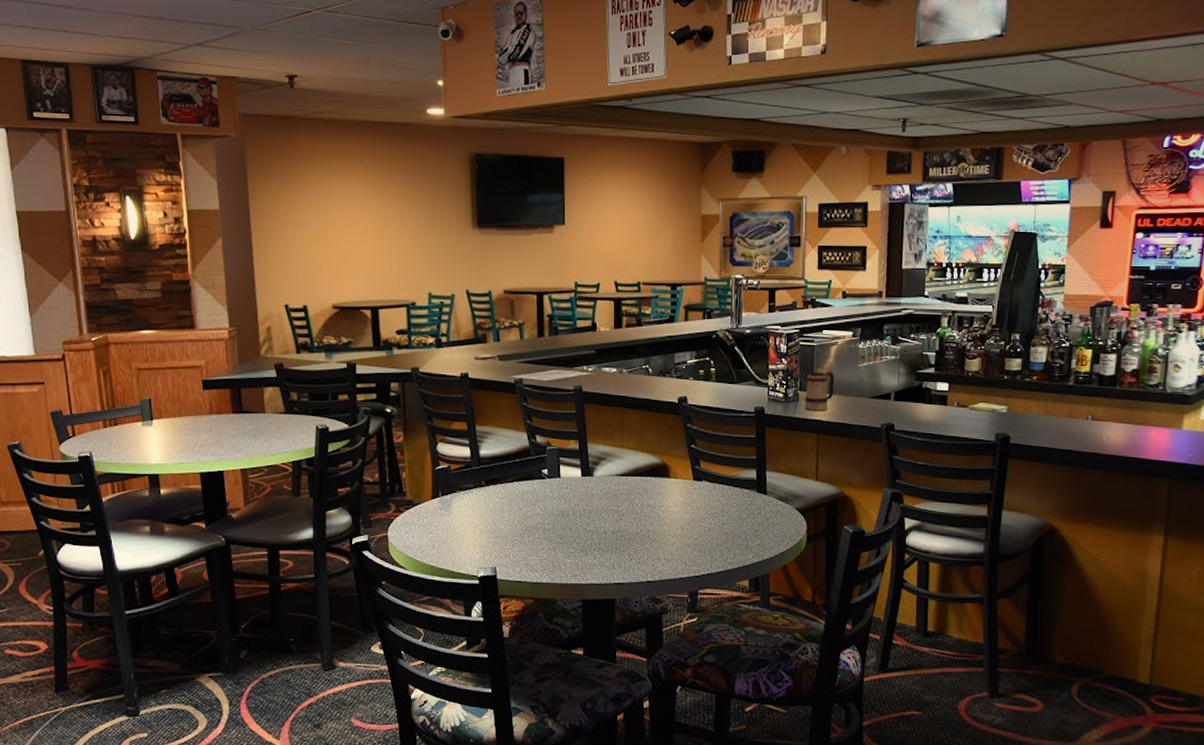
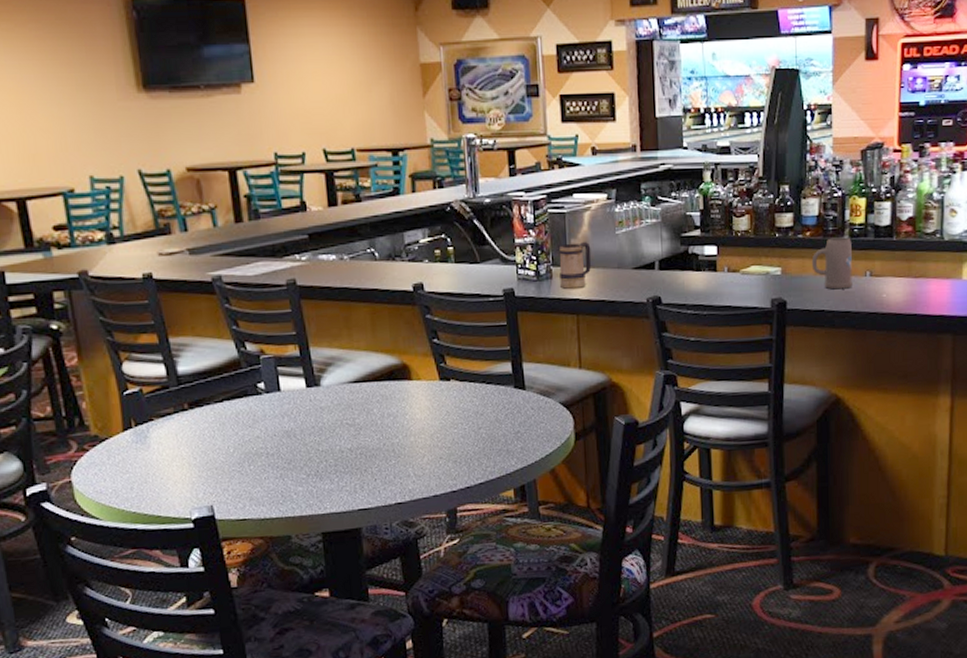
beer mug: none [1036,383,1076,430] -> present [811,237,852,290]

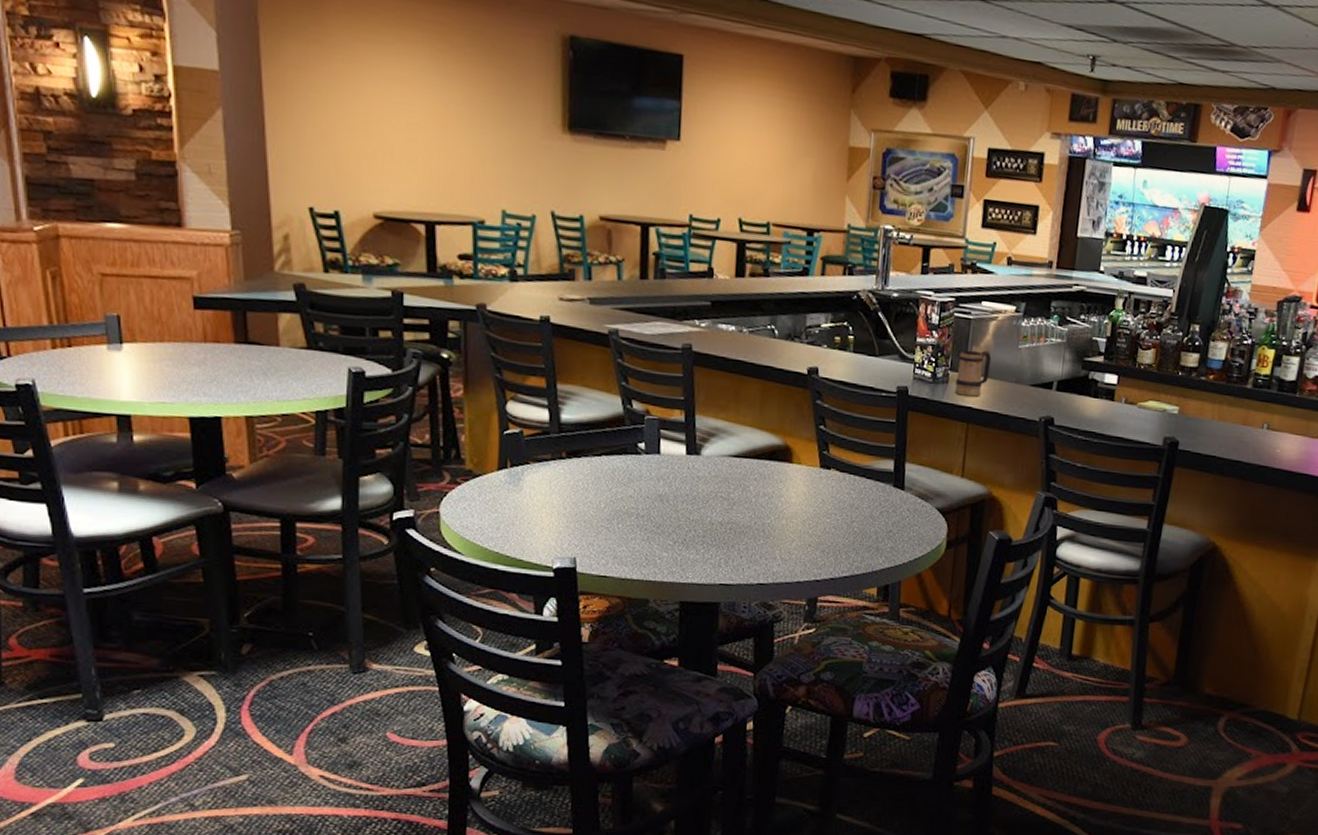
beer mug: present [811,237,852,290] -> none [1210,384,1254,439]

